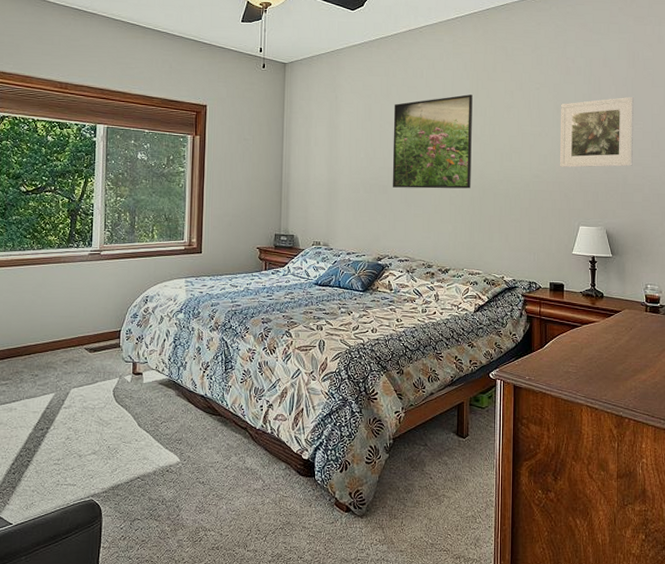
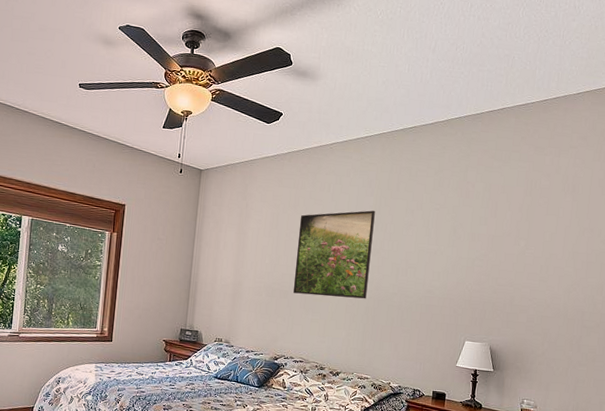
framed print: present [559,96,635,168] -> none [451,222,528,289]

